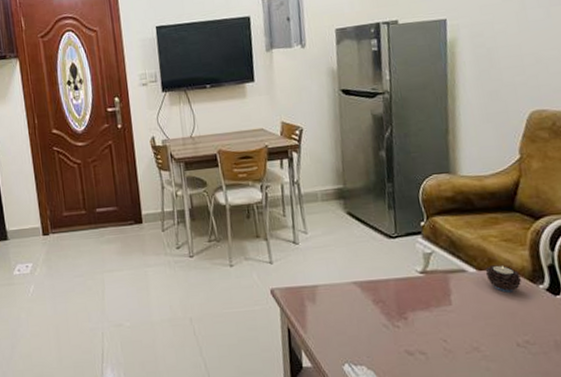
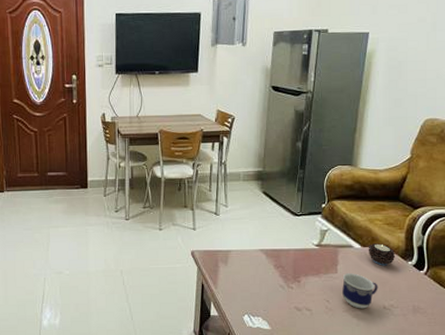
cup: none [460,304,507,349] -> present [342,273,378,309]

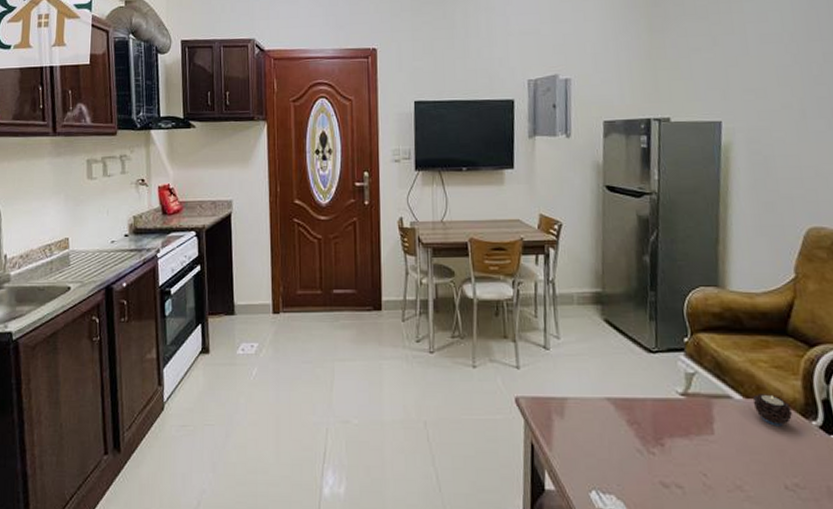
cup: present [342,273,378,309] -> none [723,435,774,488]

